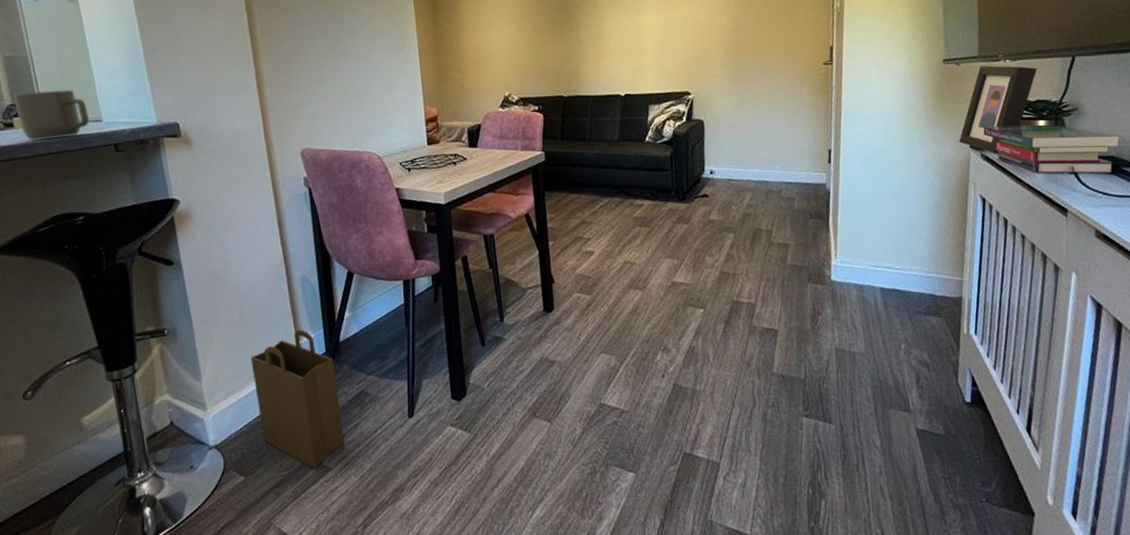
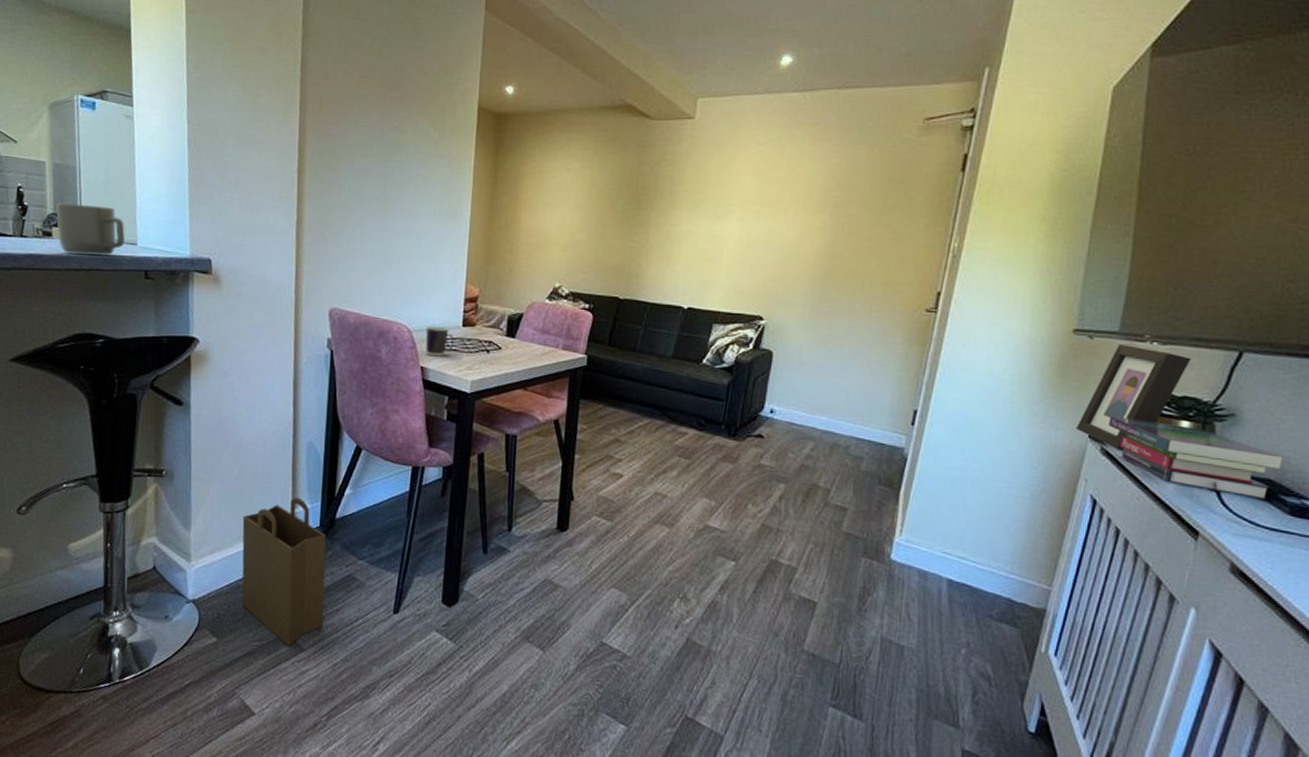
mug: none [394,148,423,177] -> present [425,326,454,357]

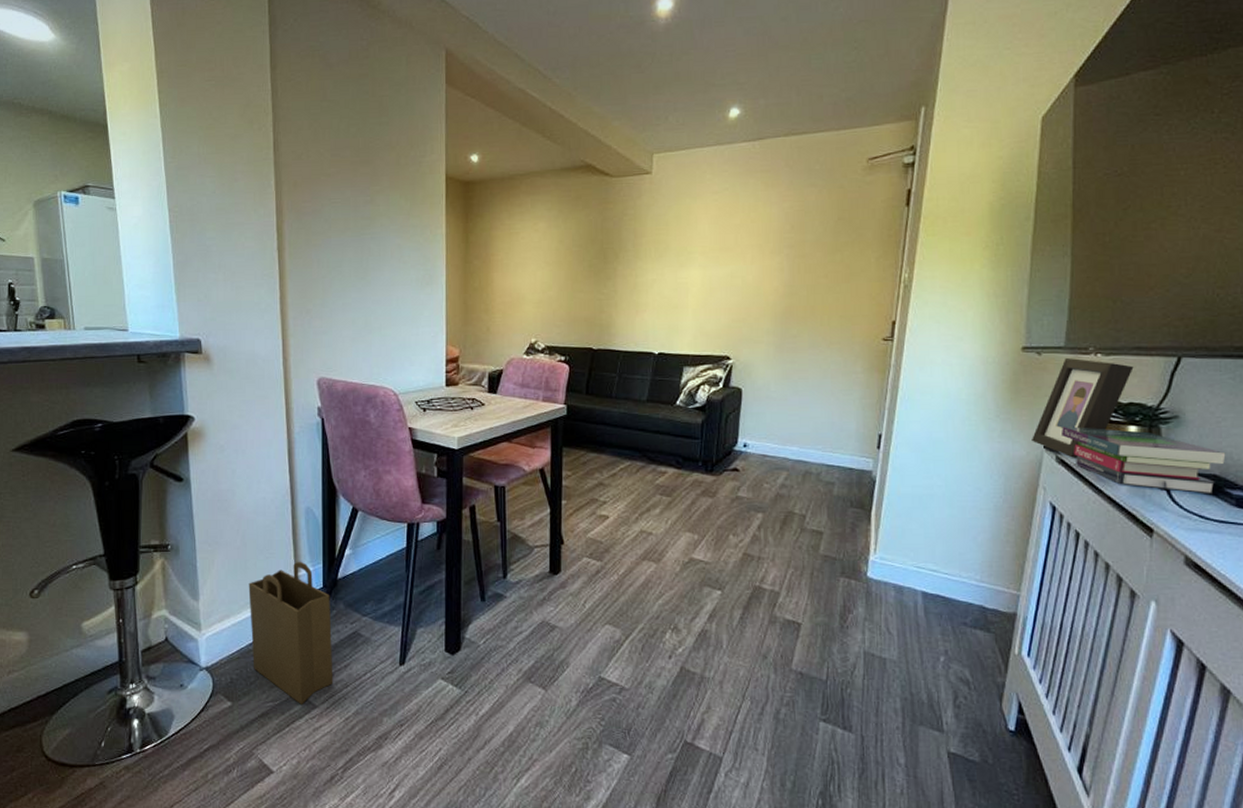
mug: present [56,203,125,255] -> none [47,295,117,344]
mug: present [425,326,454,357] -> none [411,388,439,417]

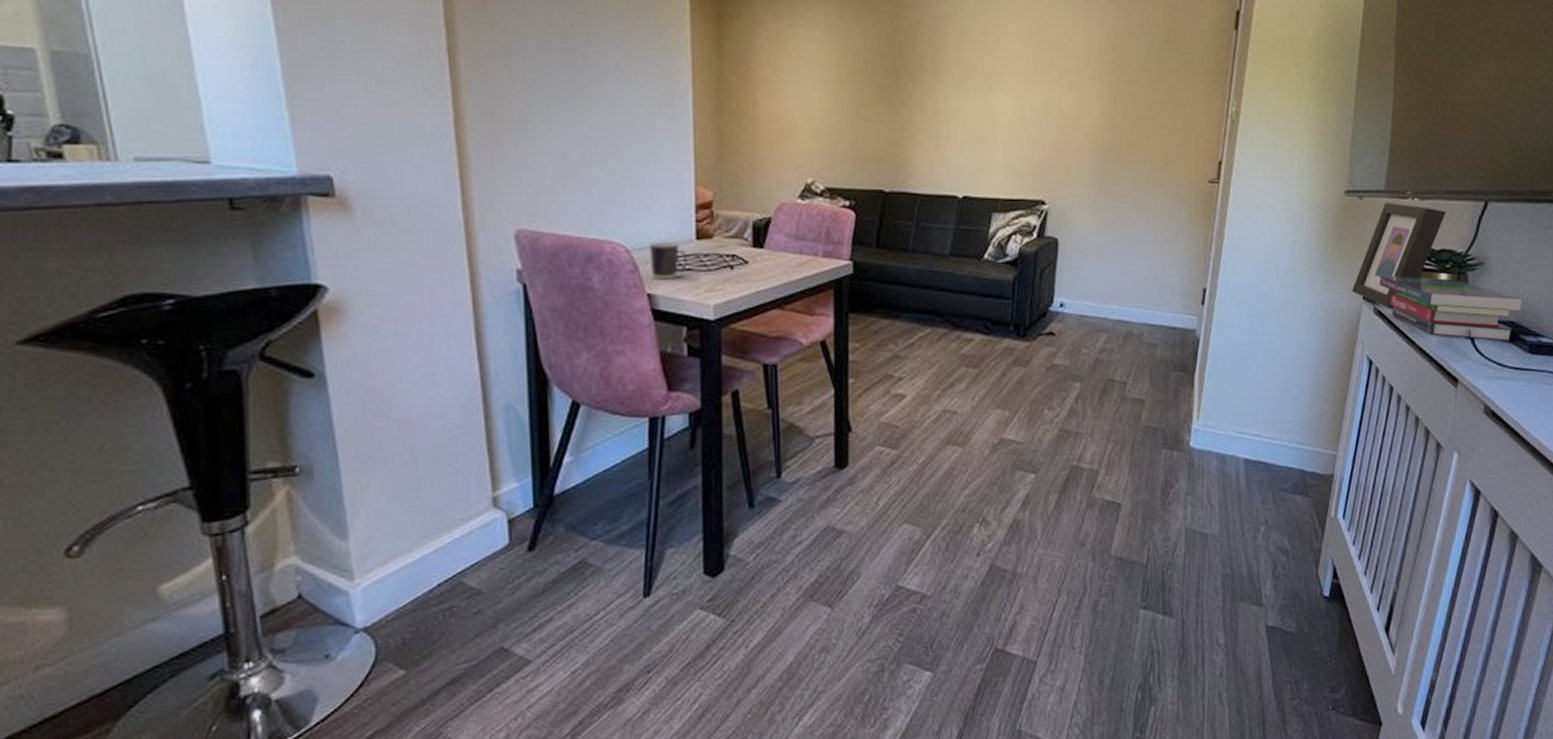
shopping bag: present [248,561,334,706] -> none [423,475,553,663]
mug: none [411,388,439,417] -> present [649,242,687,280]

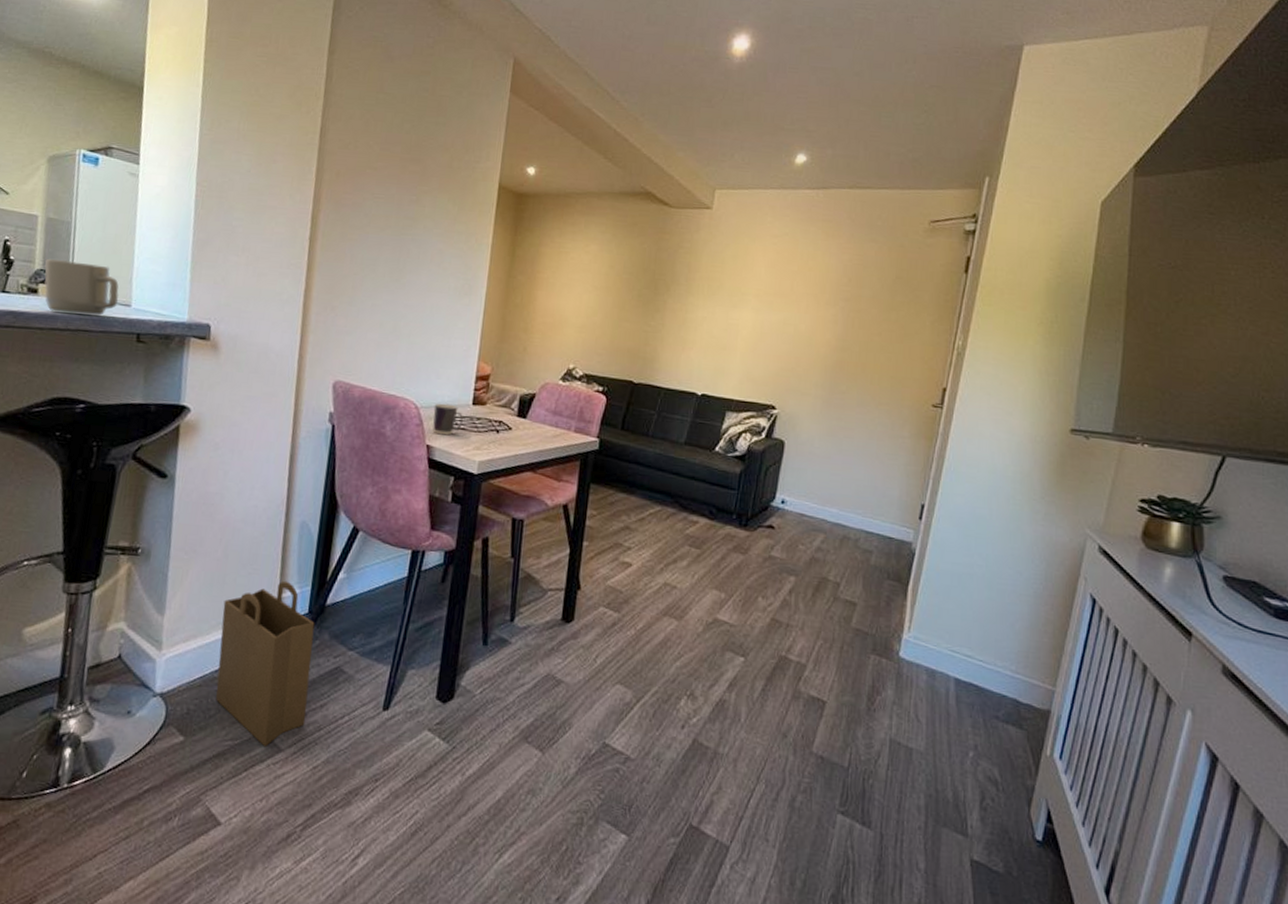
mug: none [65,108,191,183] -> present [44,259,119,316]
shopping bag: none [423,475,553,663] -> present [216,580,315,748]
picture frame: present [1352,202,1446,309] -> none [1075,444,1179,550]
books: present [1380,275,1522,342] -> none [1106,516,1266,602]

